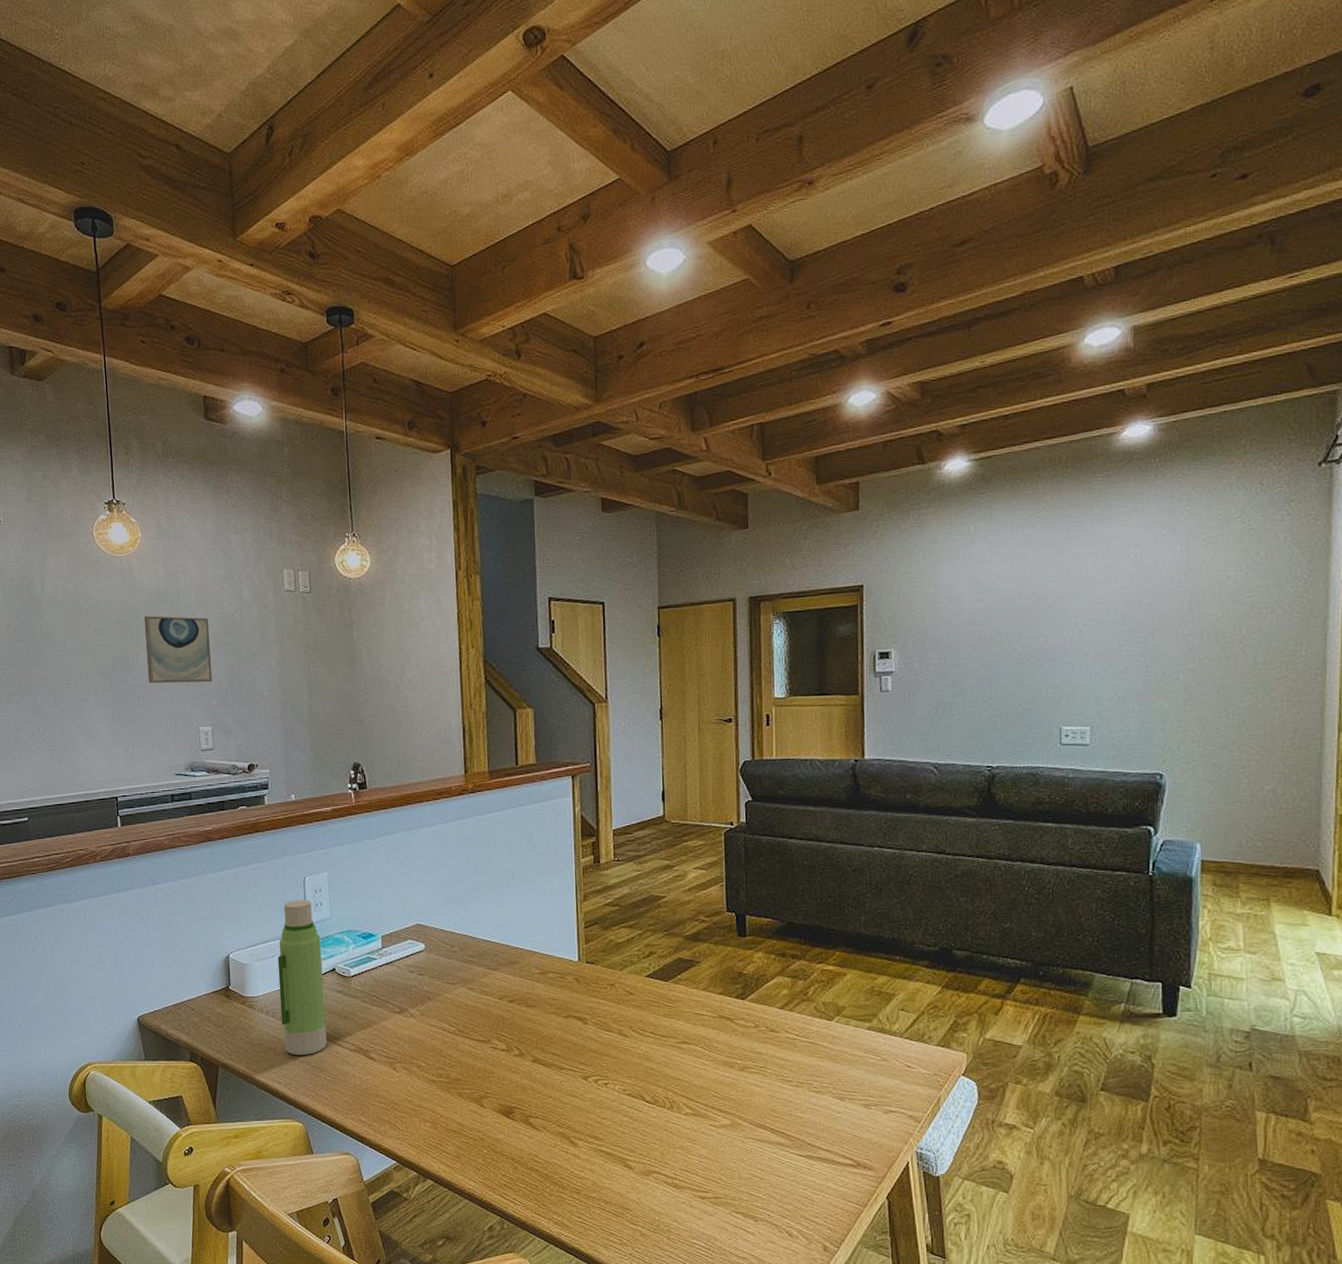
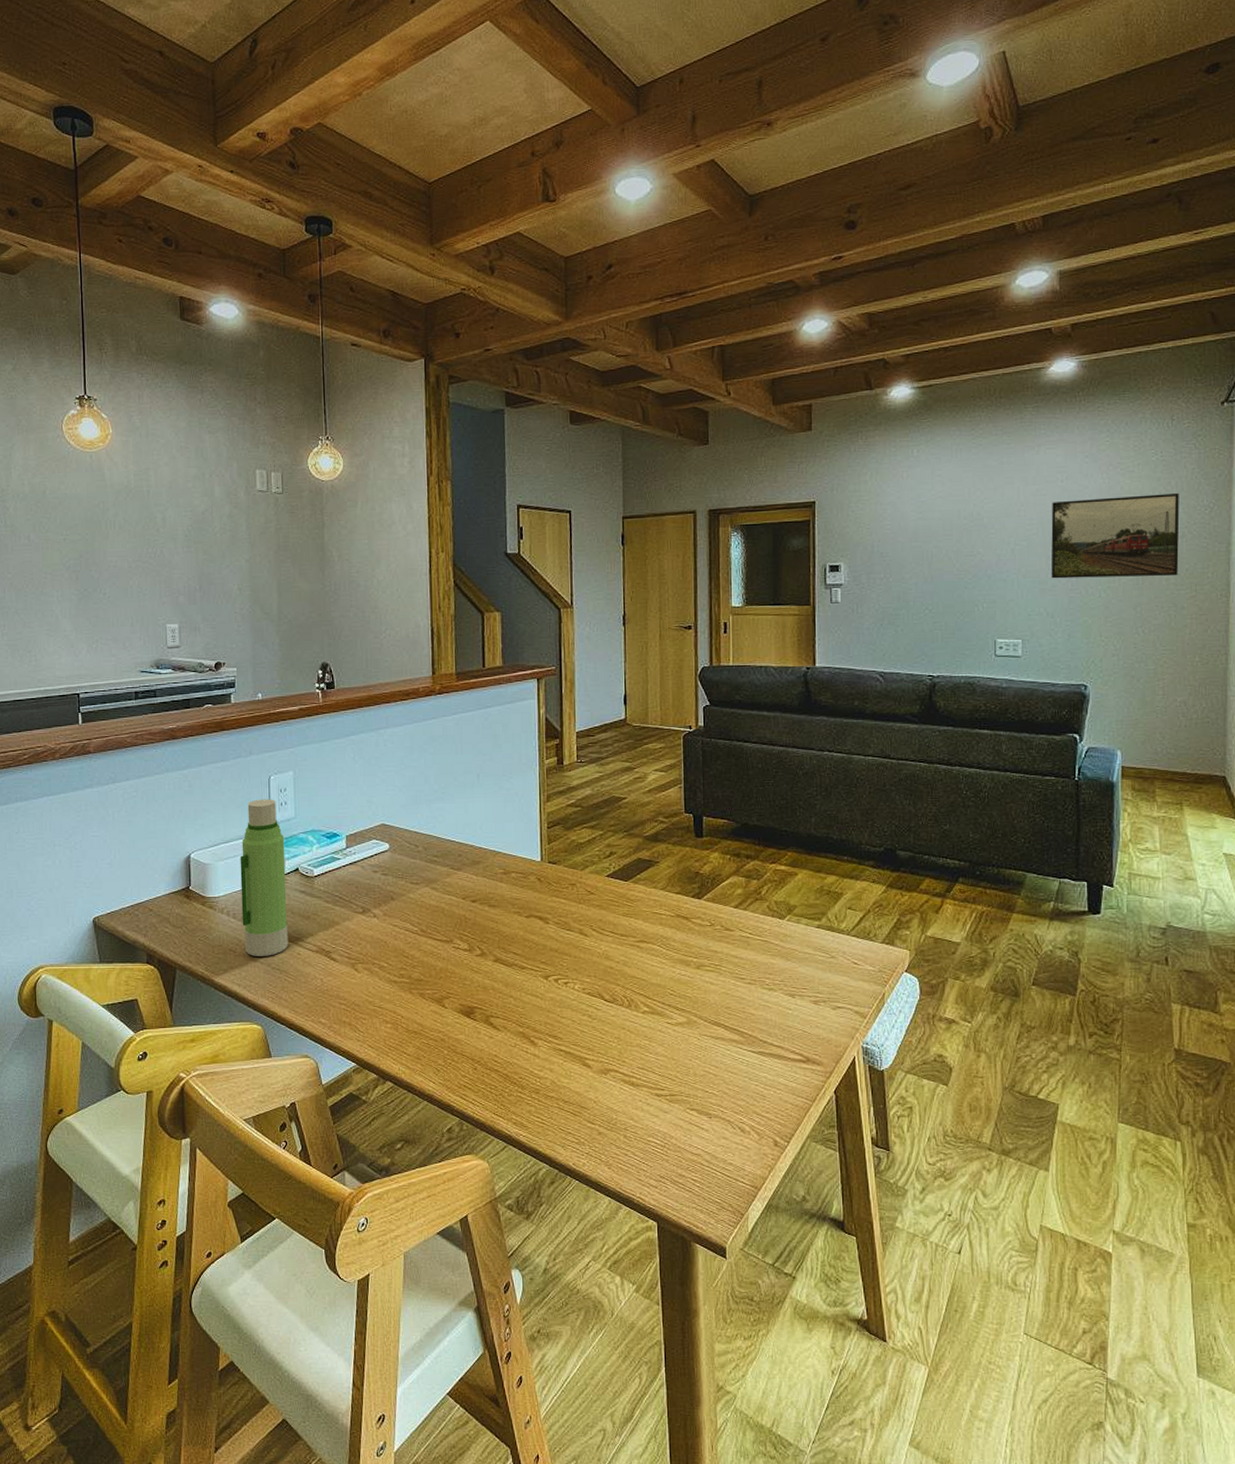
wall art: present [144,615,213,684] -> none [112,511,182,580]
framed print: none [1122,564,1269,661] -> present [1051,492,1180,579]

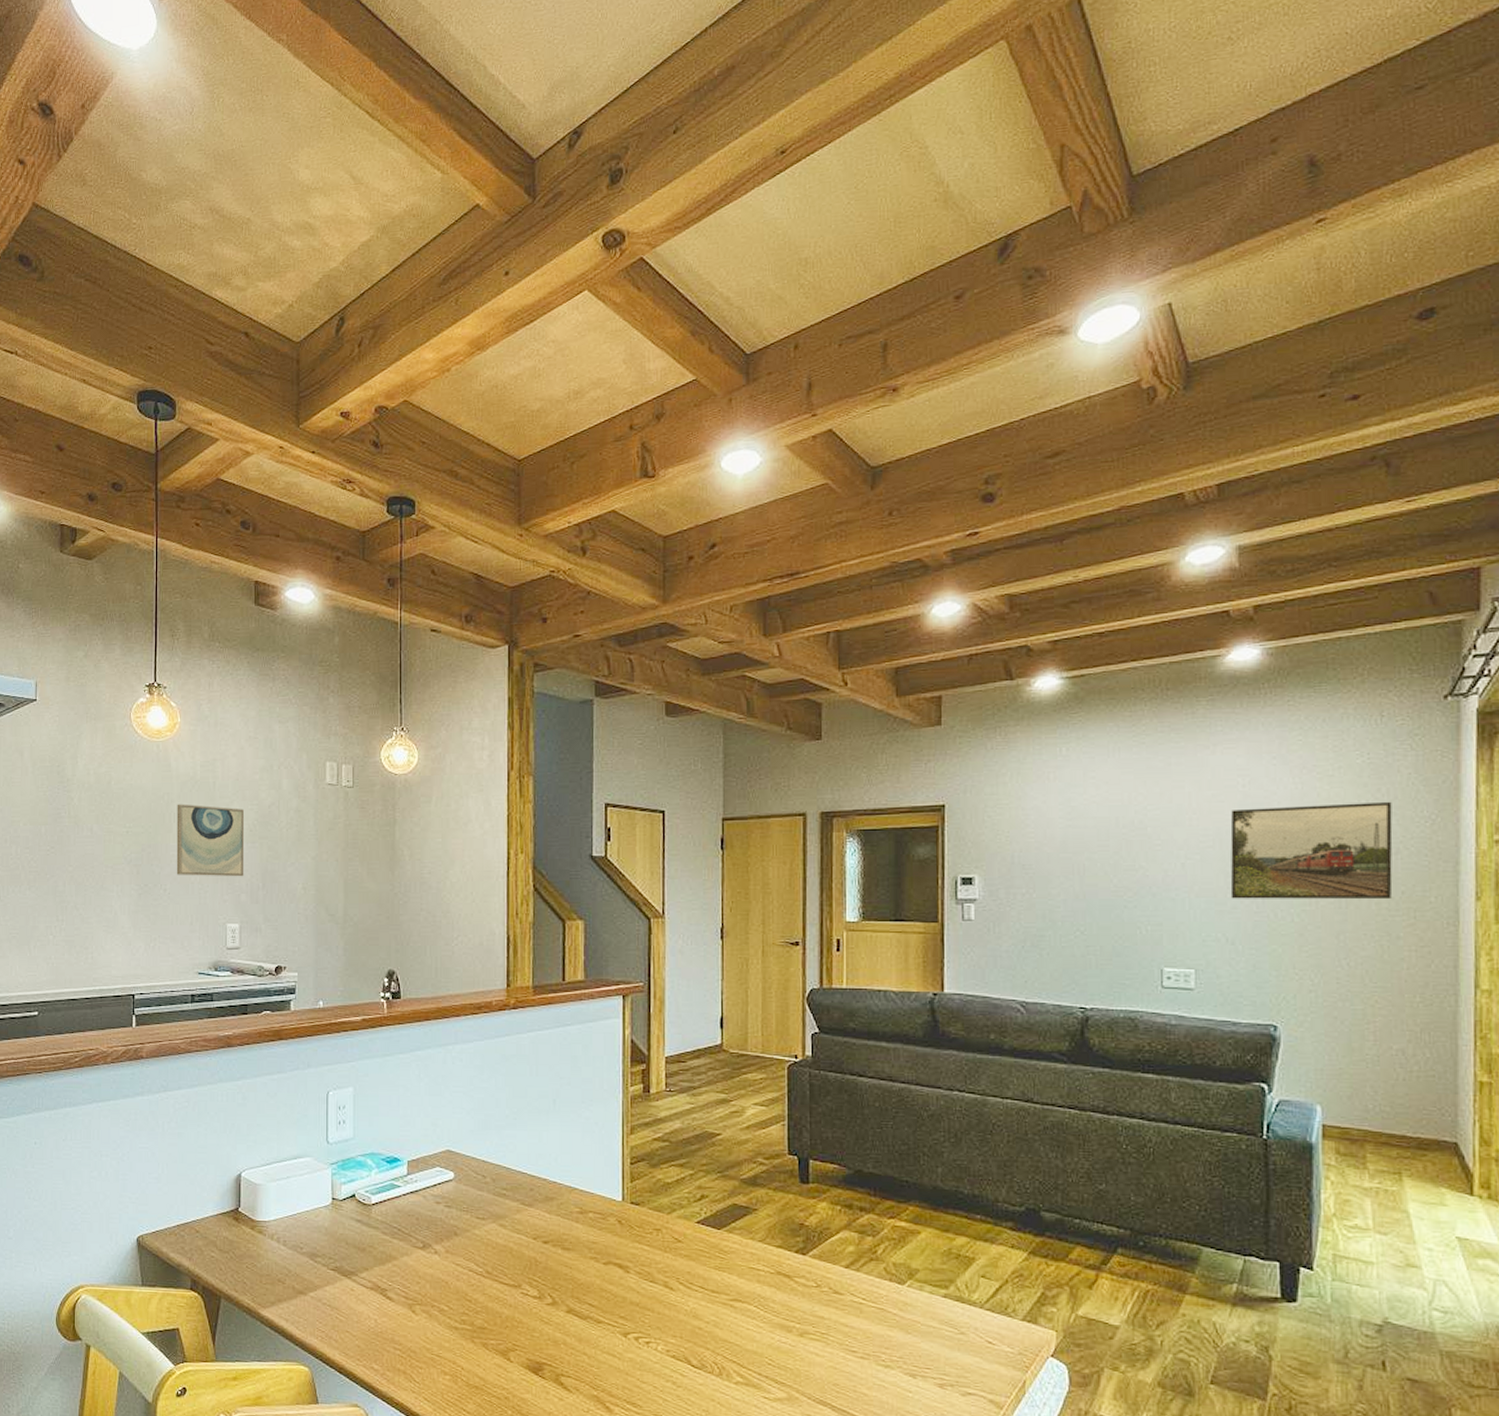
wall art: none [112,511,182,580] -> present [176,804,245,877]
water bottle: present [240,799,288,956] -> none [293,1116,341,1290]

